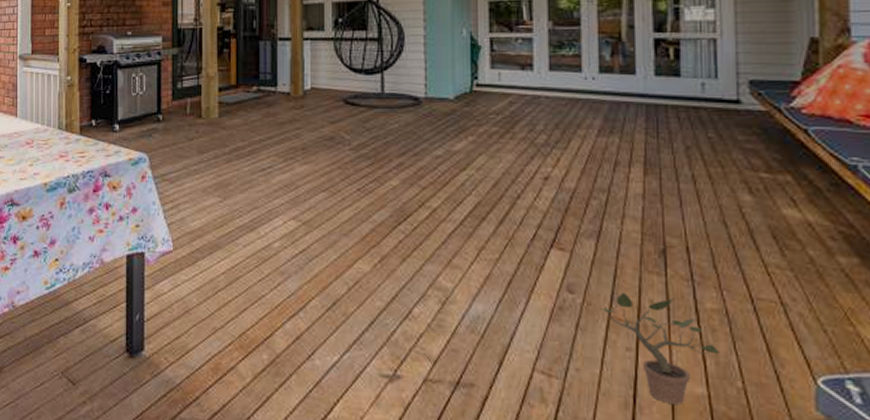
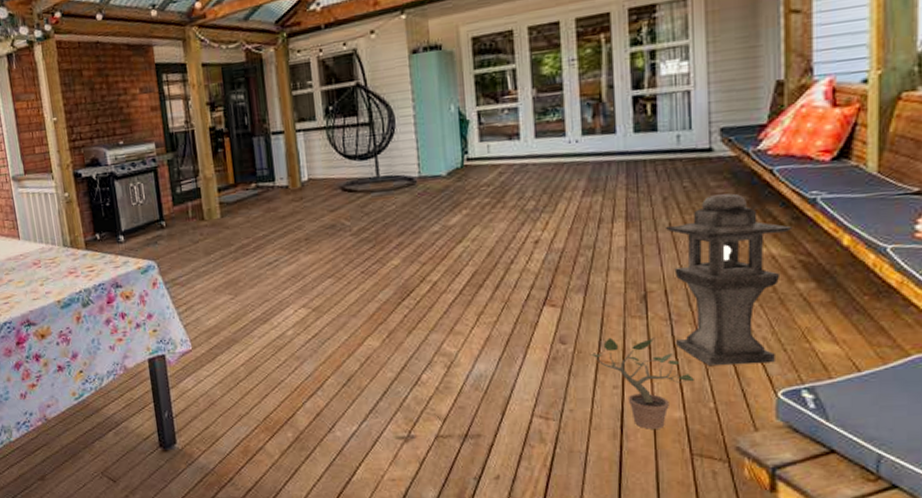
lantern: none [689,150,831,344] -> present [666,193,792,365]

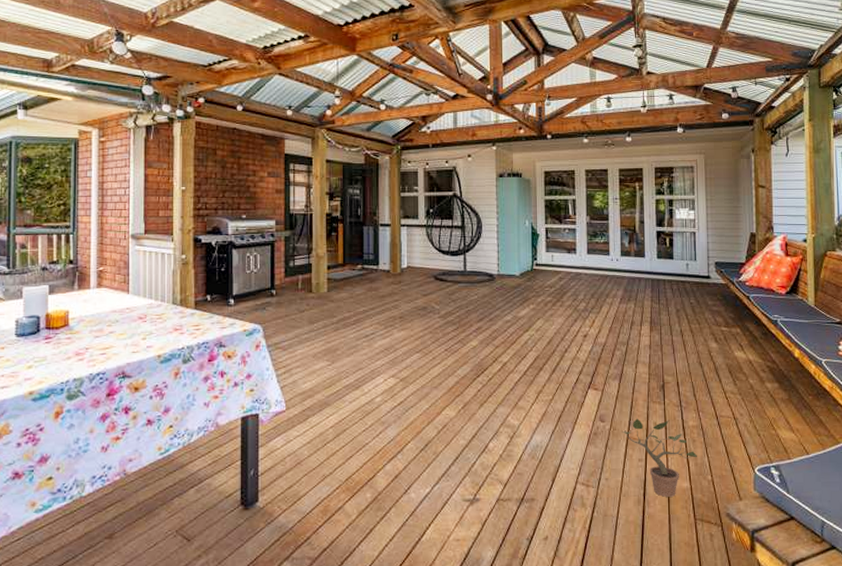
lantern: present [666,193,792,365] -> none [678,311,762,446]

